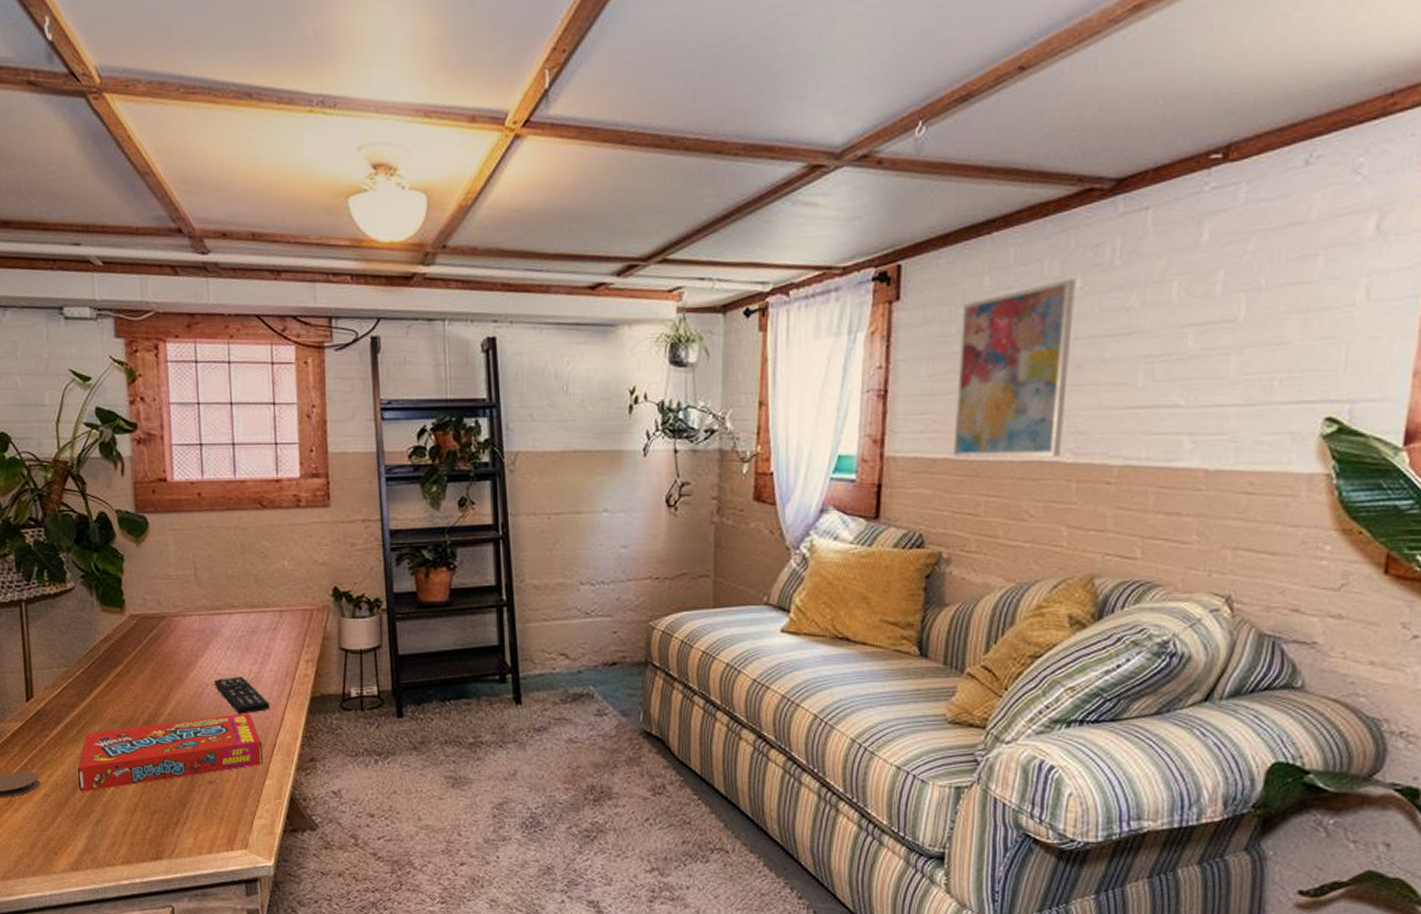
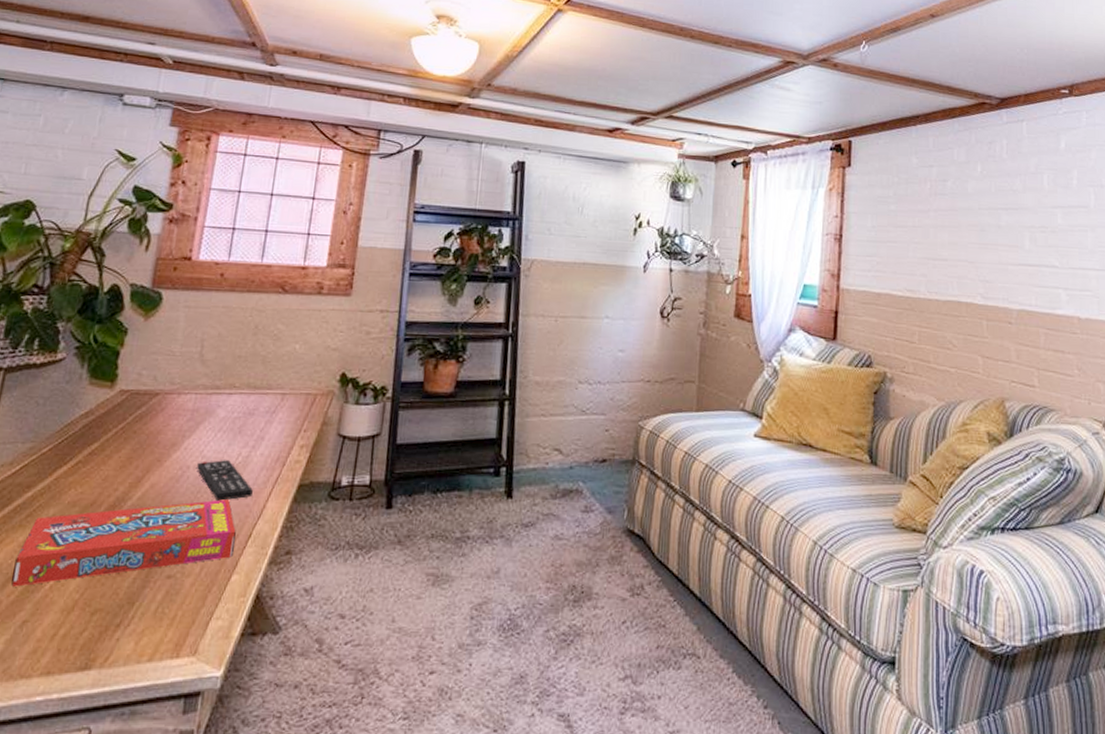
wall art: present [952,278,1076,458] -> none [892,164,977,299]

